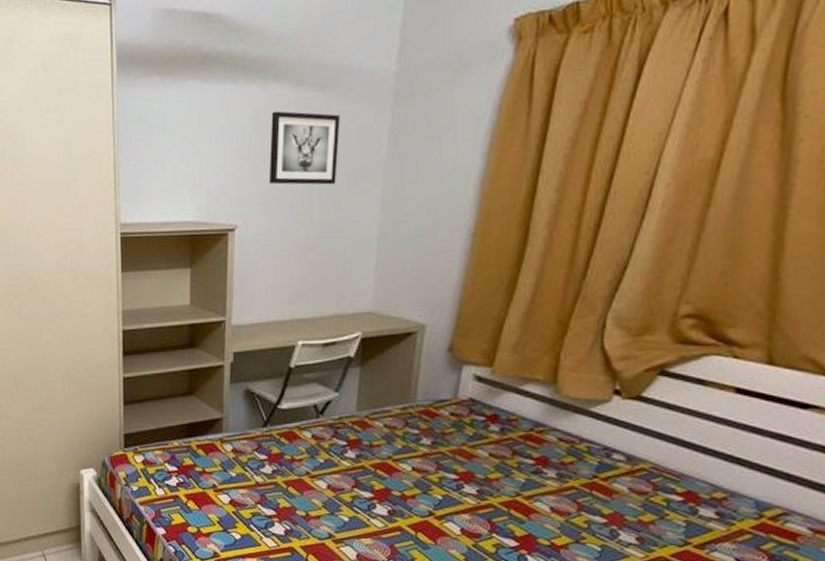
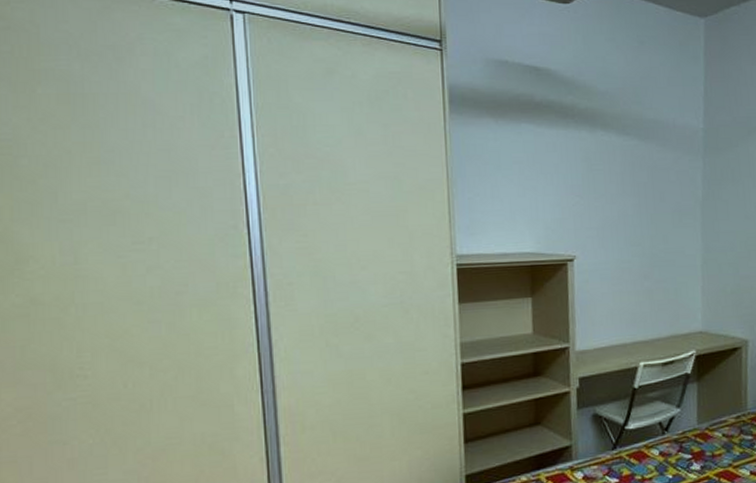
wall art: present [268,111,340,185] -> none [601,155,663,220]

